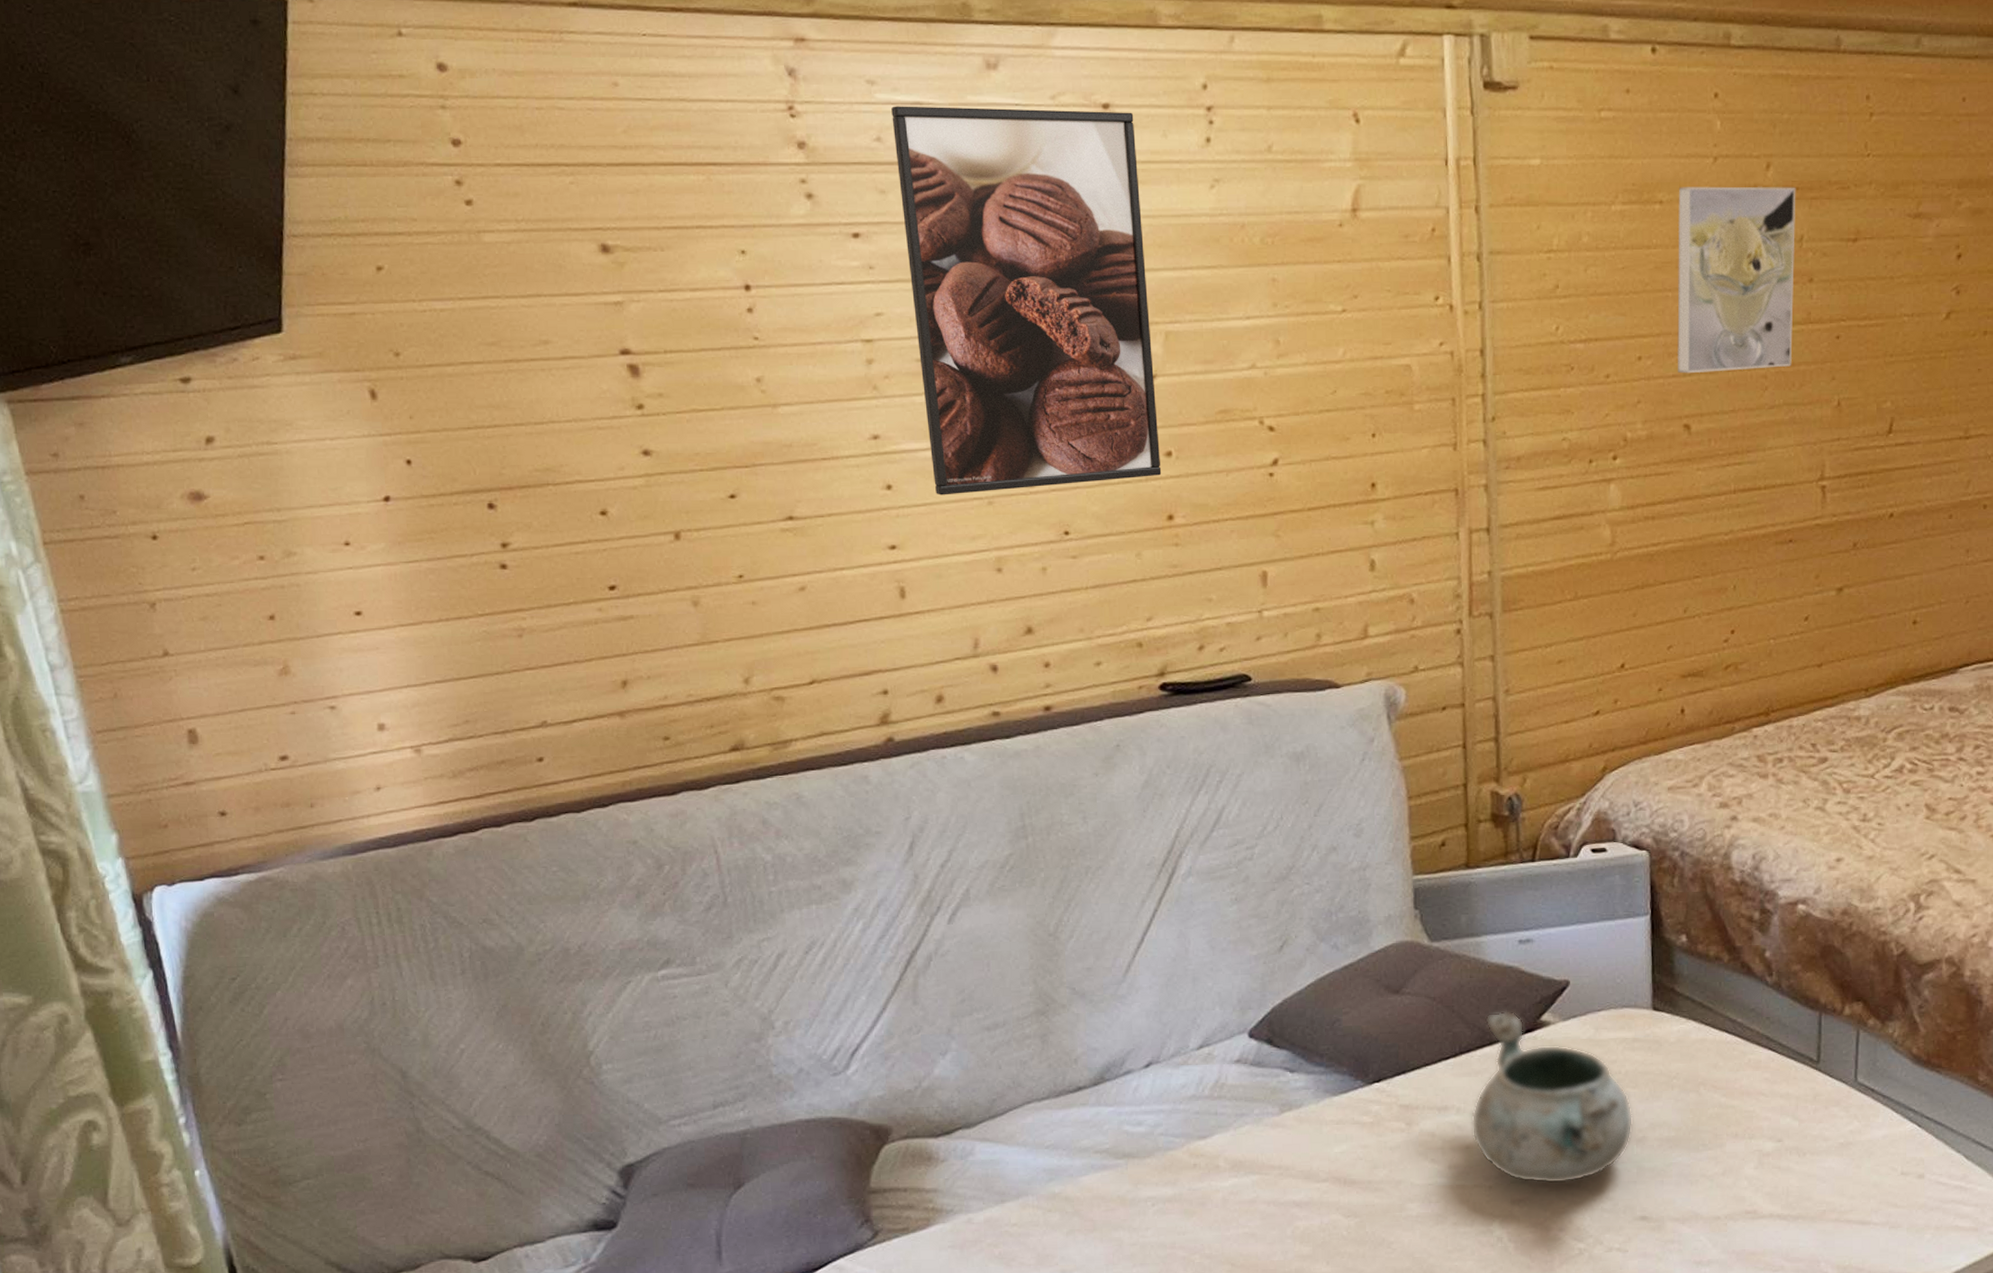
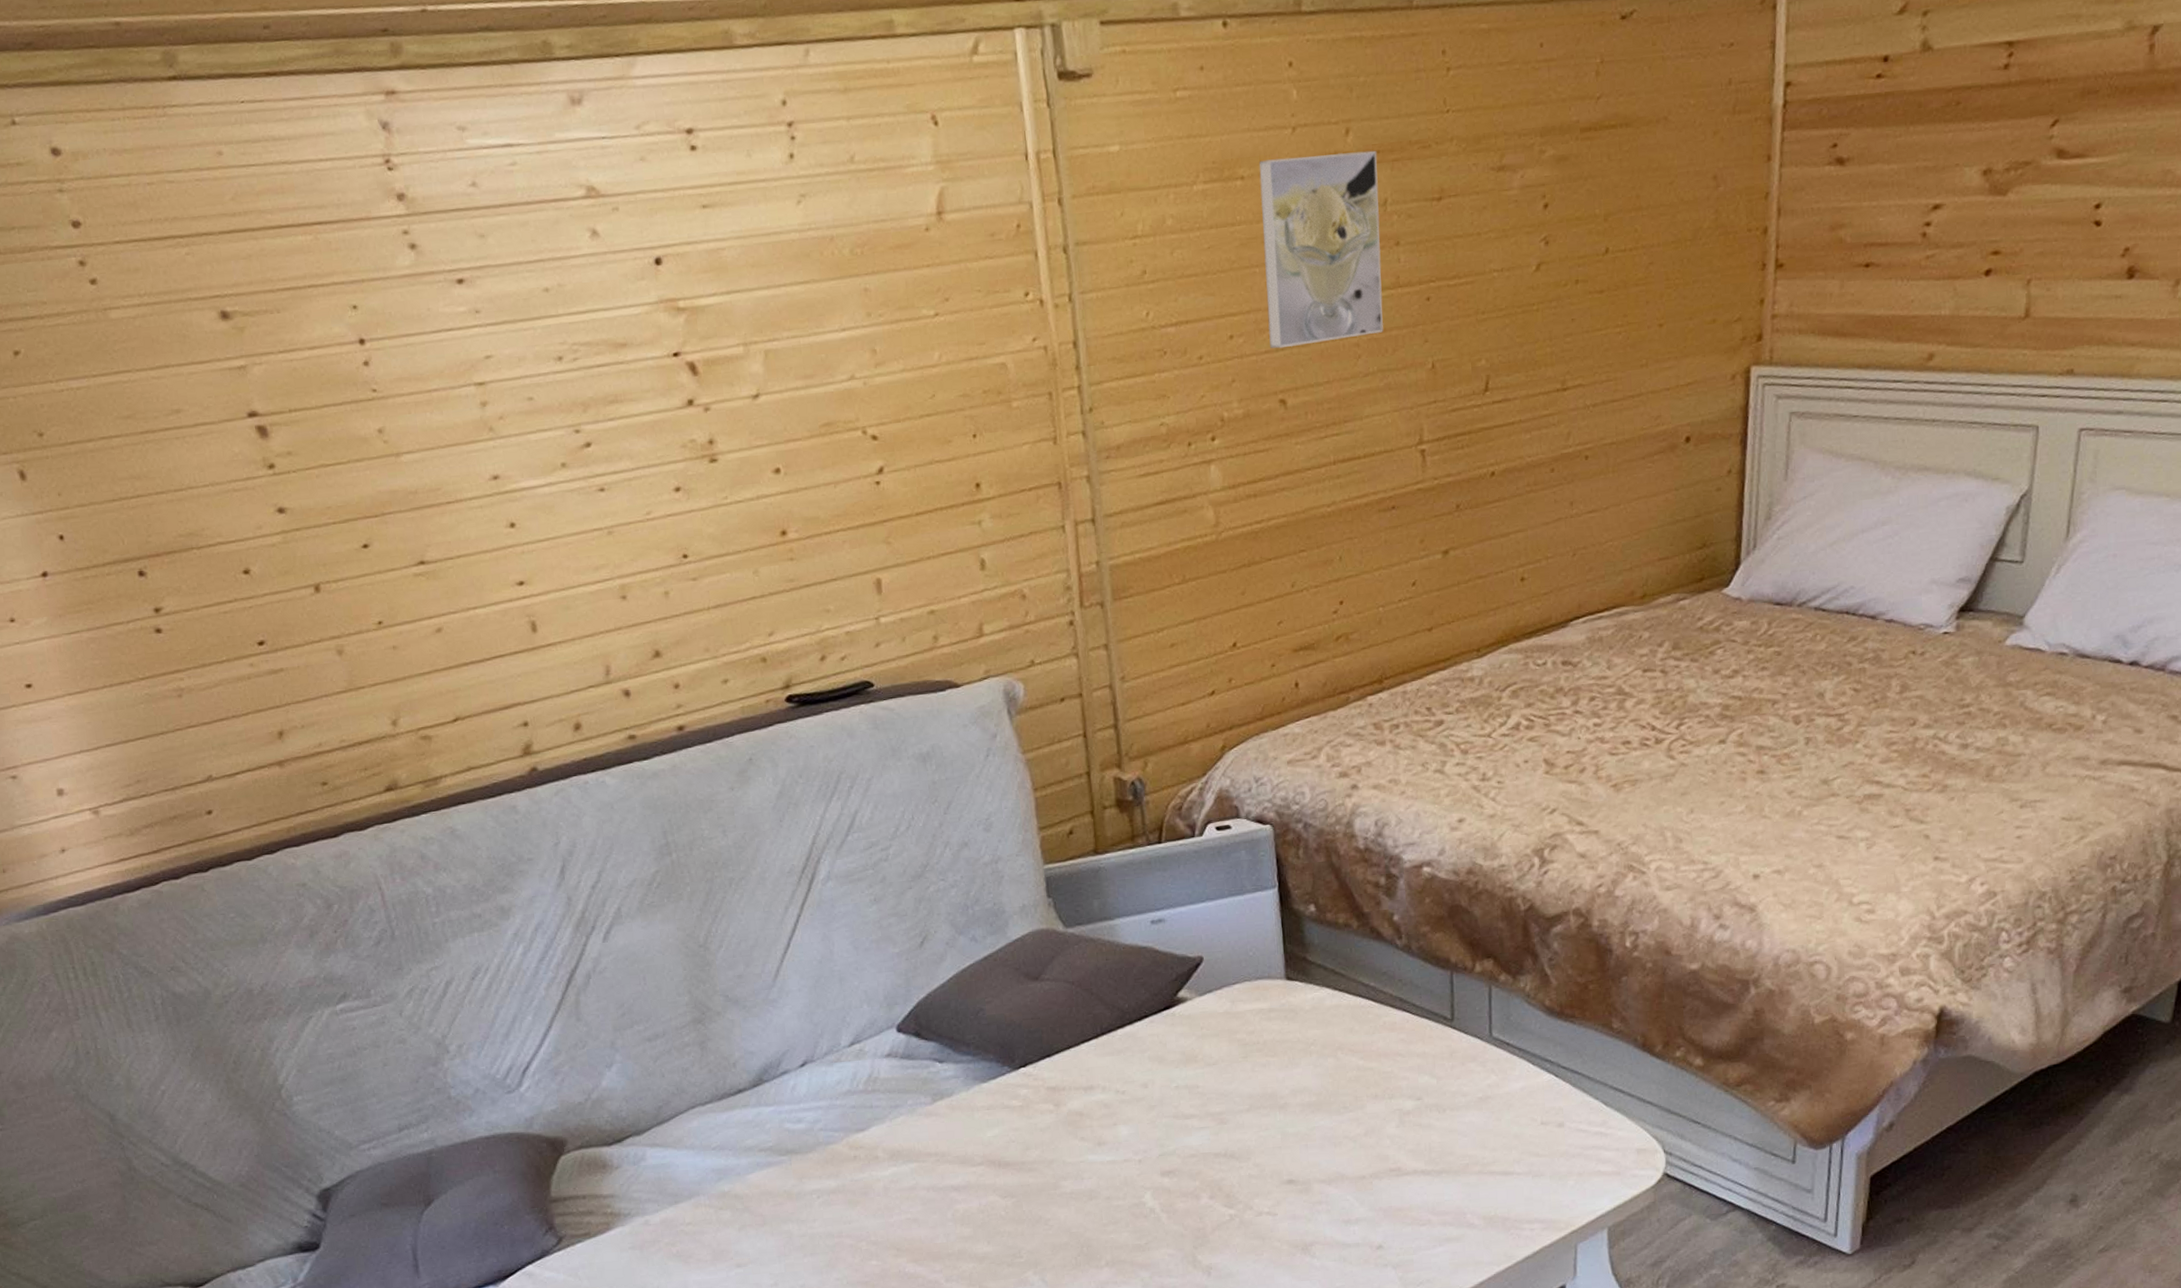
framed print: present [891,106,1162,496] -> none [483,135,772,529]
decorative bowl: present [1471,1011,1634,1184] -> none [1117,990,1275,1155]

